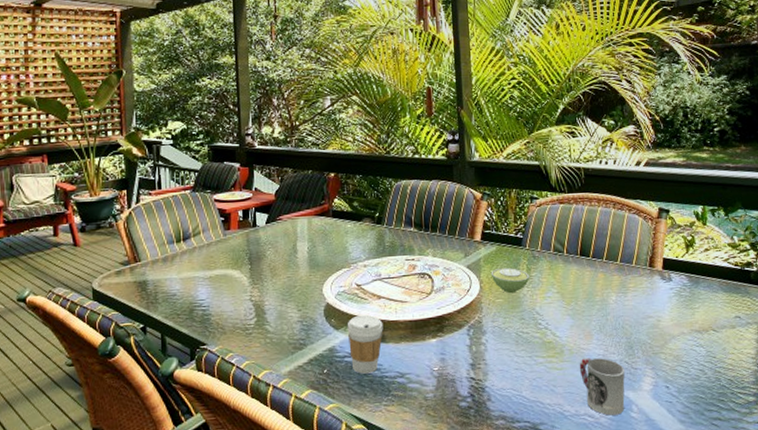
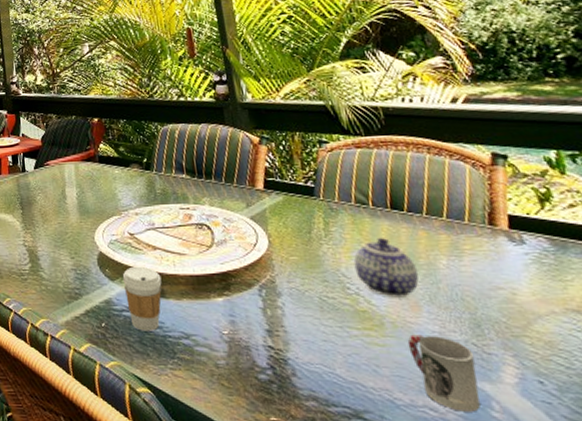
sugar bowl: present [490,267,530,294] -> none [279,220,329,251]
teapot: none [546,279,593,329] -> present [354,237,419,297]

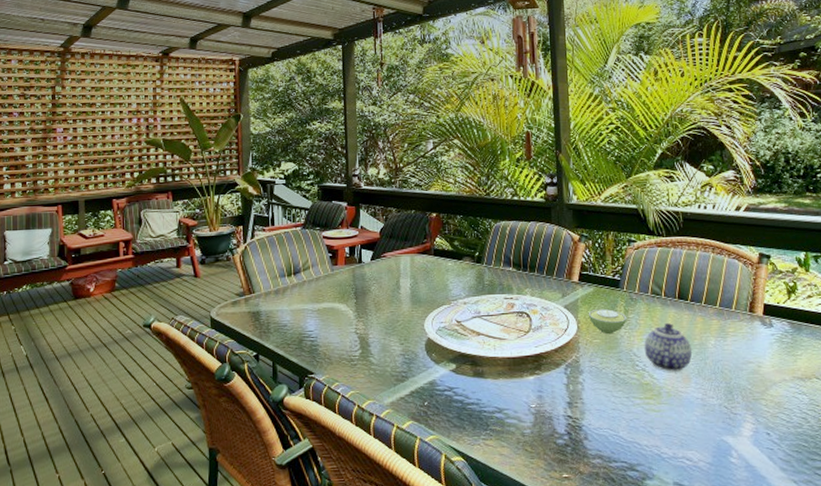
coffee cup: present [122,266,162,331] -> none [447,350,482,408]
sugar bowl: none [279,220,329,251] -> present [588,308,627,335]
cup: present [407,334,480,412] -> none [677,401,724,460]

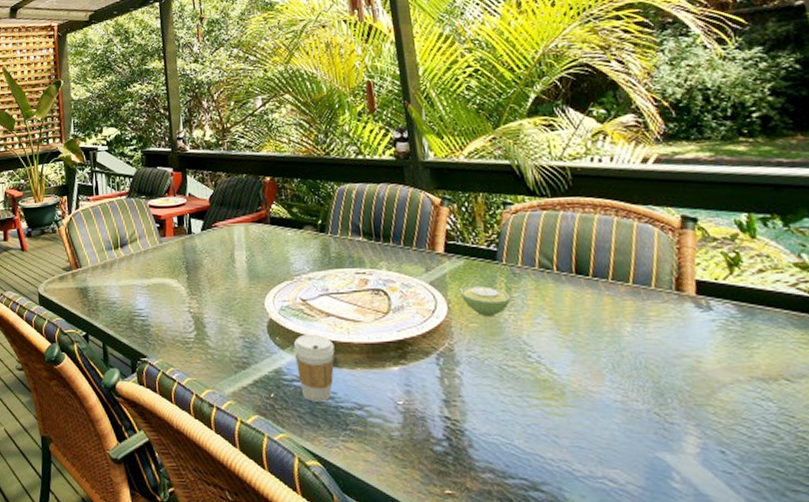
coffee cup: none [447,350,482,408] -> present [293,334,335,402]
teapot: present [644,322,692,372] -> none [535,303,602,366]

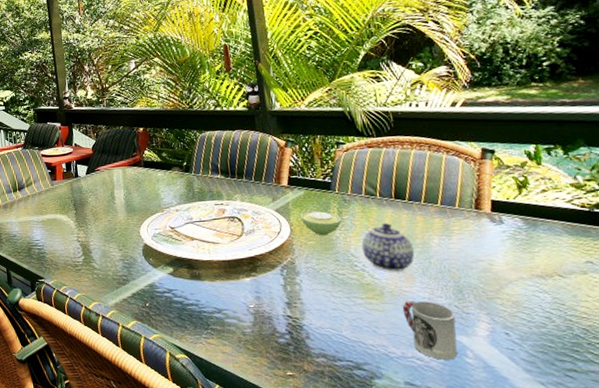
coffee cup: present [293,334,335,402] -> none [164,254,198,308]
teapot: none [535,303,602,366] -> present [361,222,414,272]
cup: none [588,404,660,483] -> present [402,300,458,360]

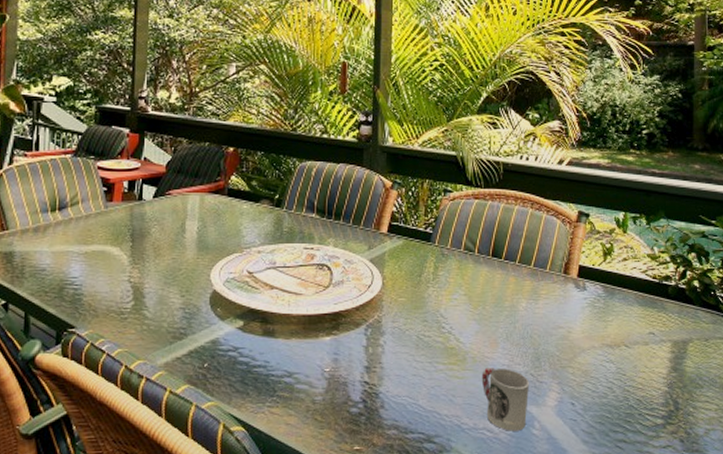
sugar bowl: present [300,211,342,236] -> none [395,263,437,293]
teapot: present [361,222,414,272] -> none [452,281,501,336]

